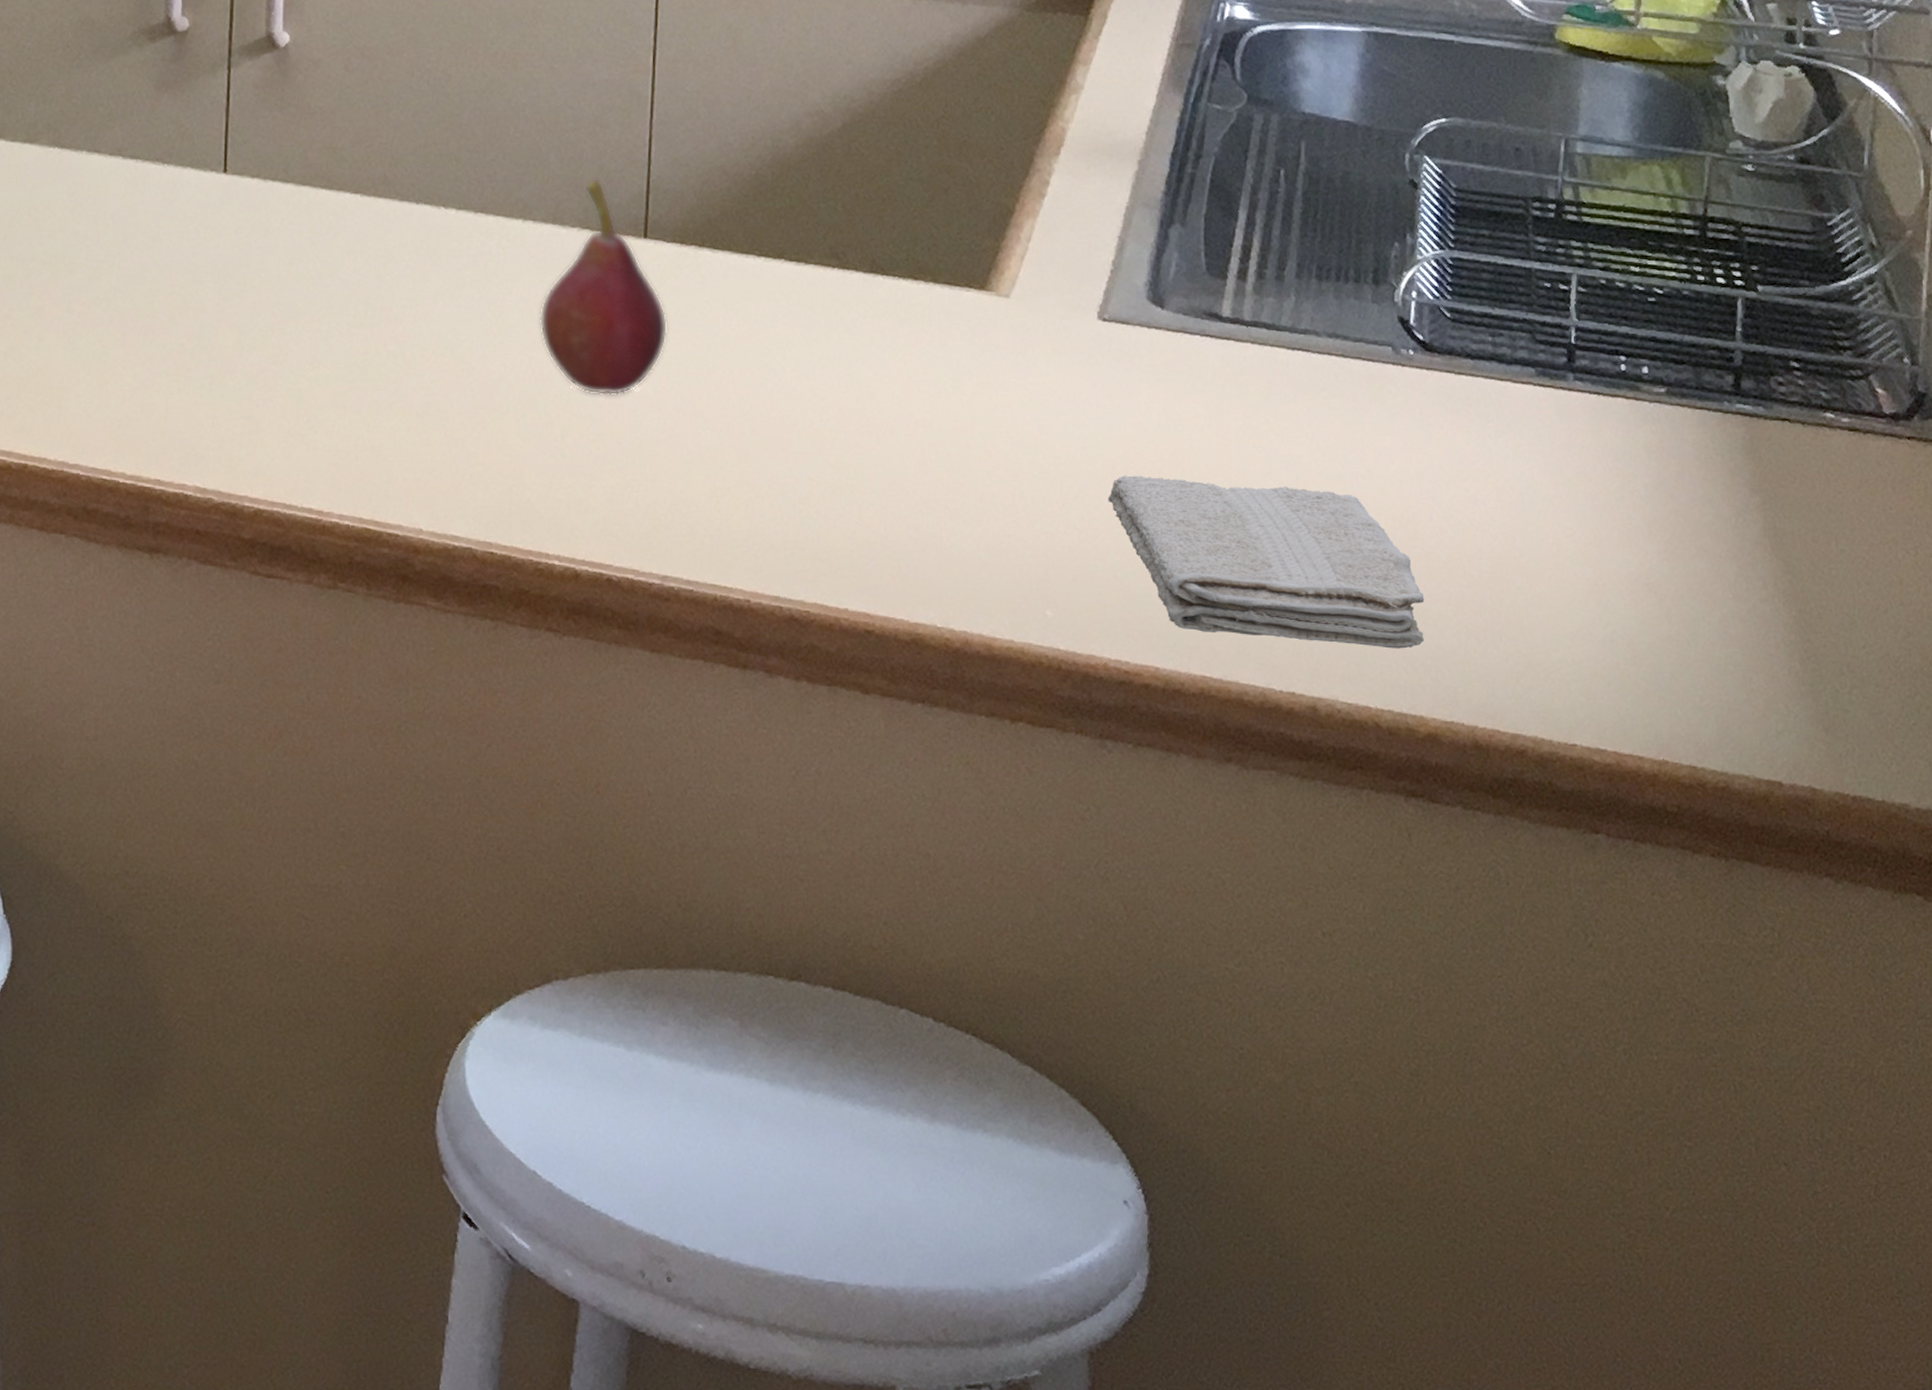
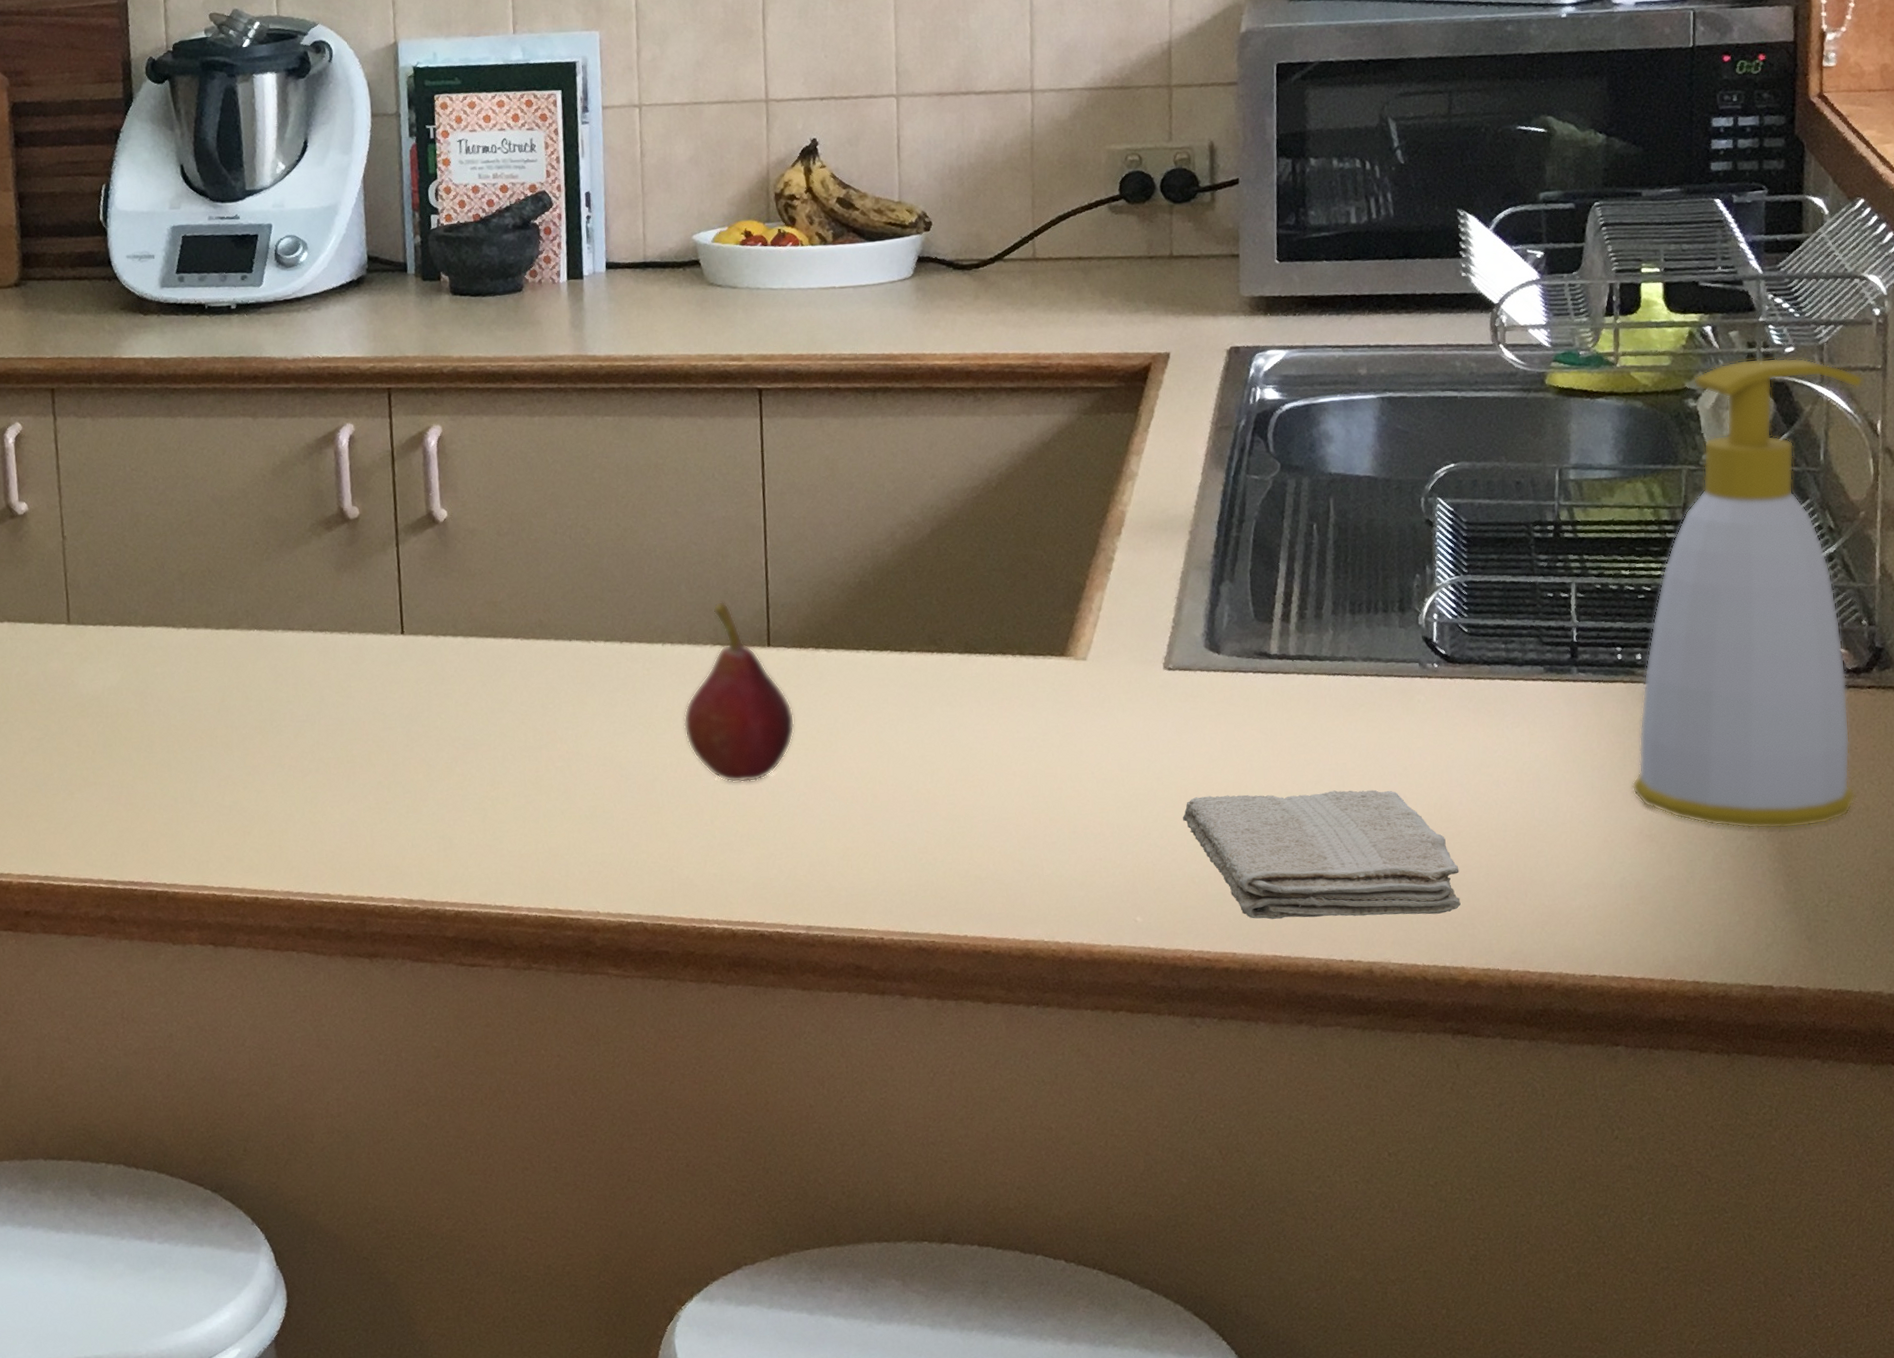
soap bottle: none [1629,37,1917,595] -> present [1631,357,1863,829]

